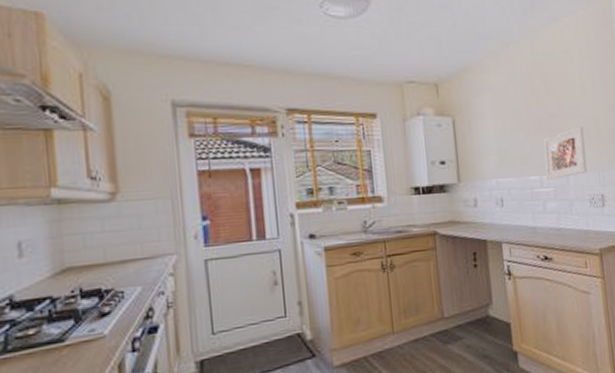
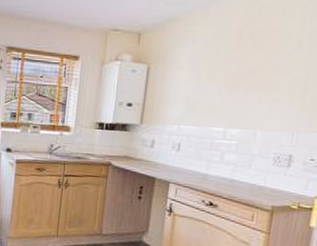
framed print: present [543,127,587,181] -> none [231,85,288,134]

